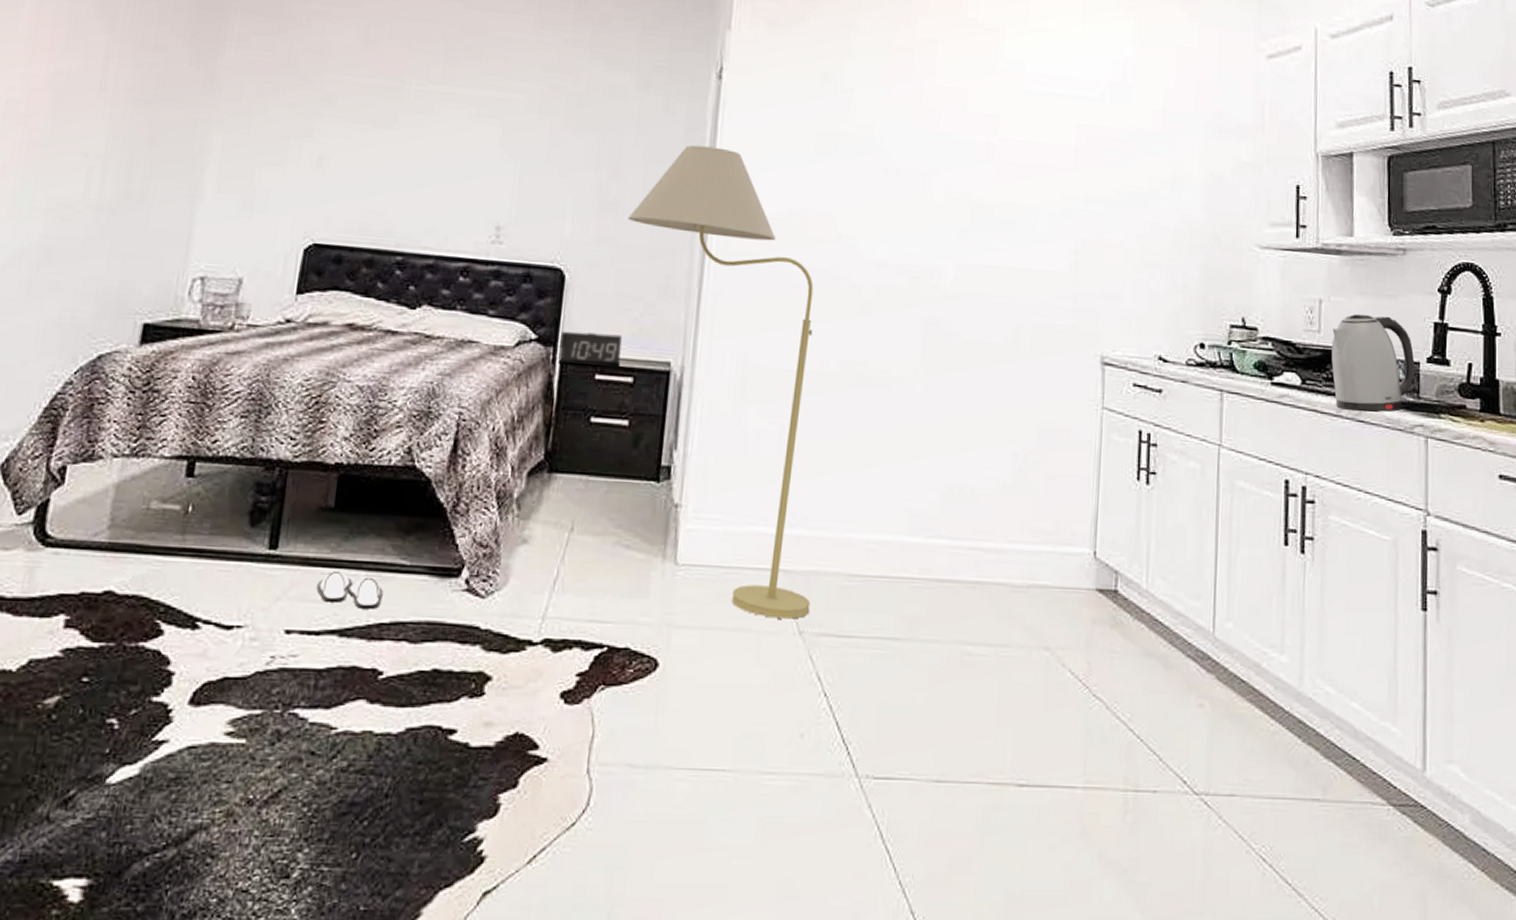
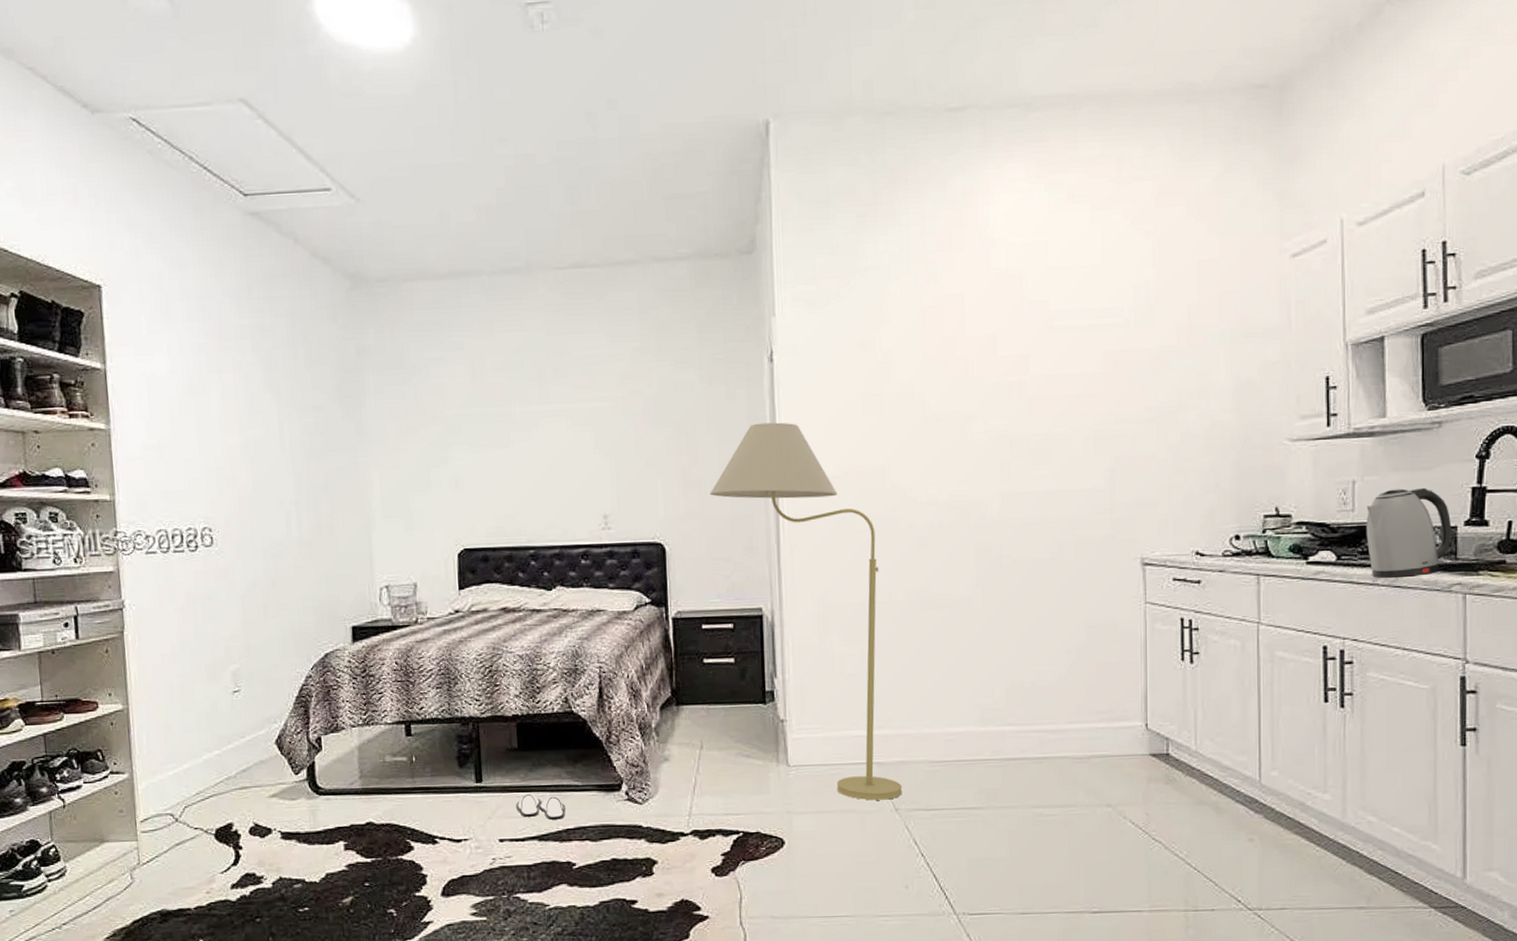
alarm clock: present [558,331,622,368] -> none [669,591,720,620]

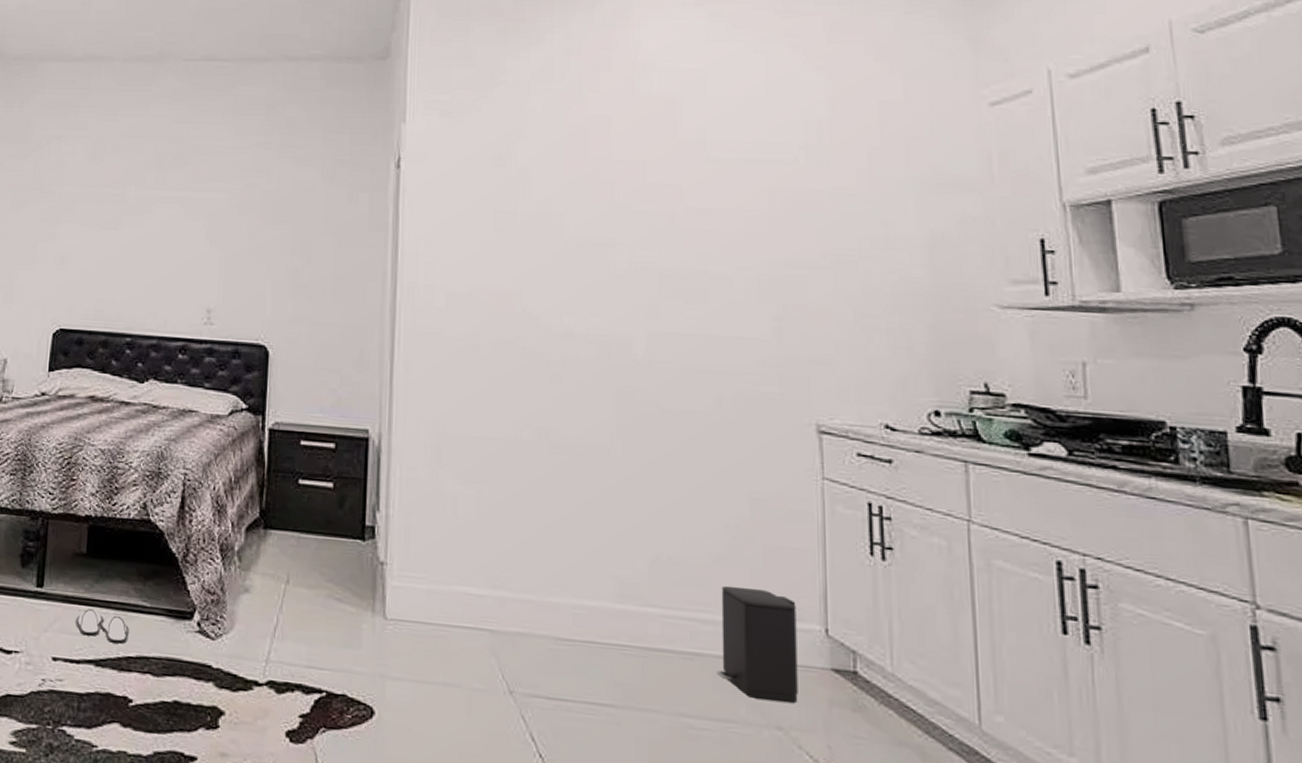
floor lamp: present [709,422,902,801] -> none [321,229,519,679]
pedal bin: none [1061,700,1124,786] -> present [717,586,798,703]
kettle: present [1366,487,1452,579] -> none [1103,377,1221,489]

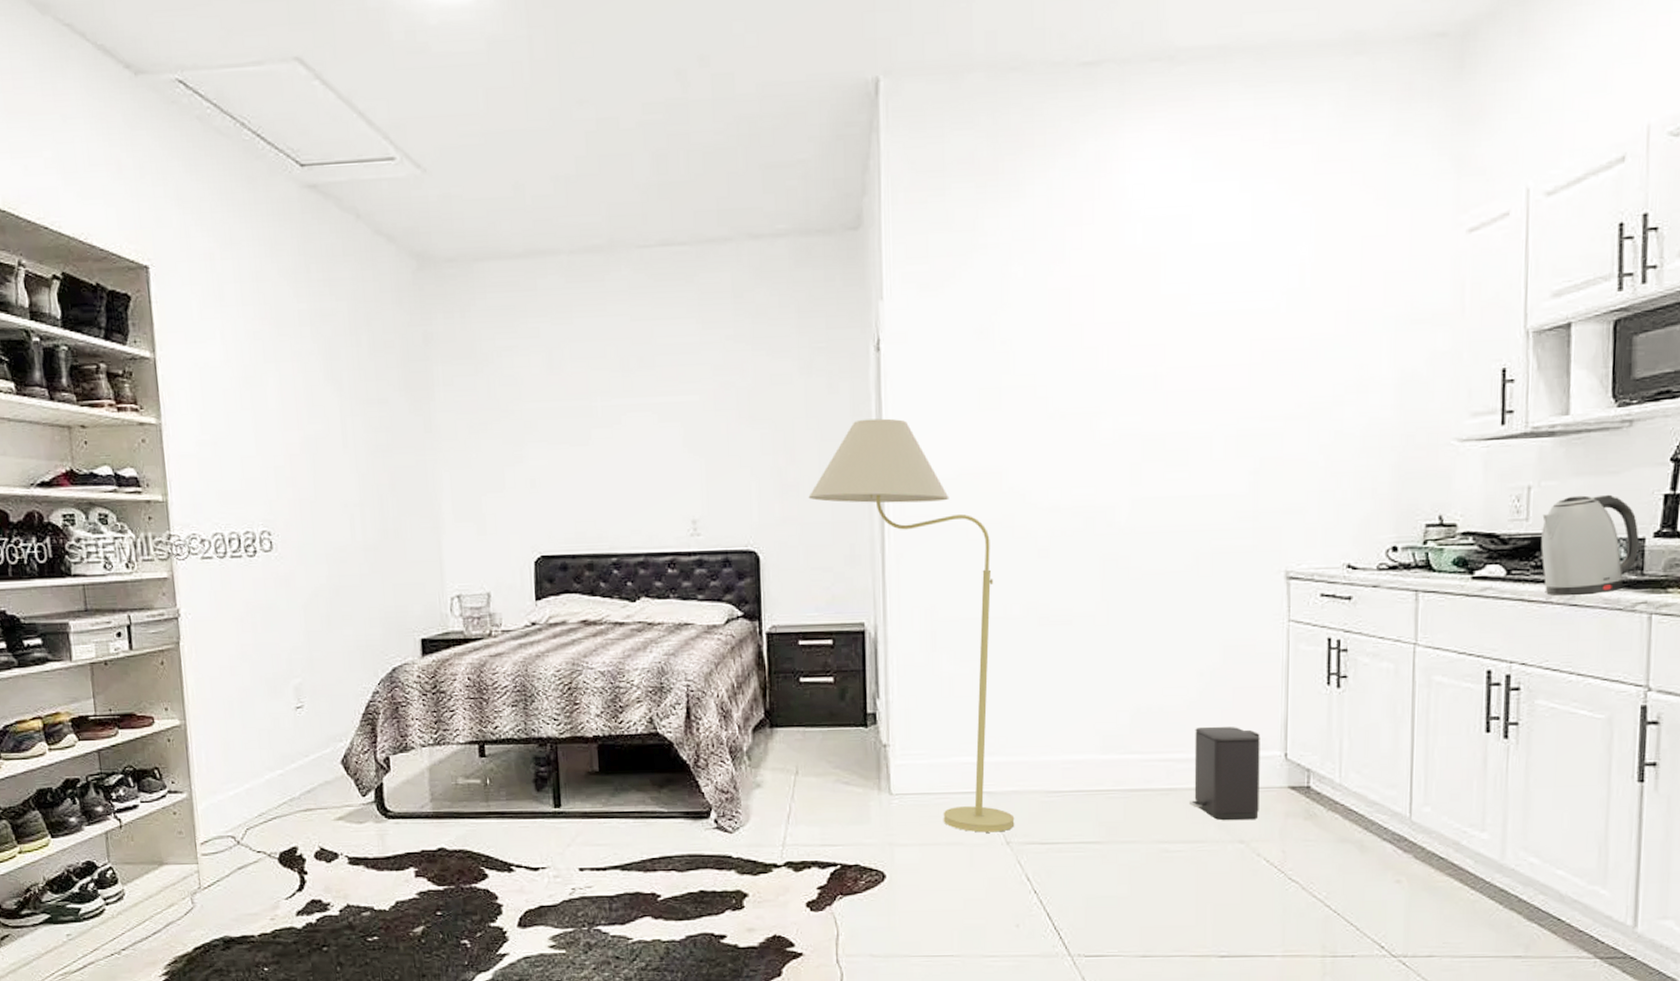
slippers: present [76,609,129,644] -> none [597,821,650,848]
floor lamp: none [321,229,519,679] -> present [808,418,1015,833]
kettle: none [1103,377,1221,489] -> present [1541,494,1639,597]

